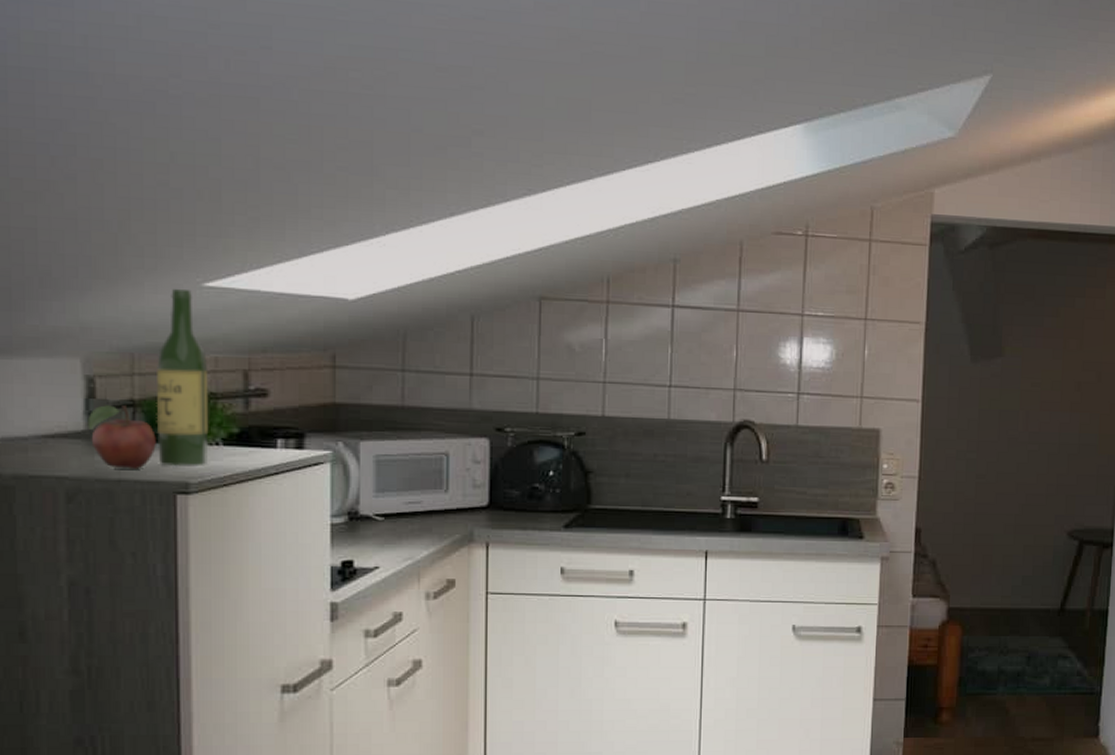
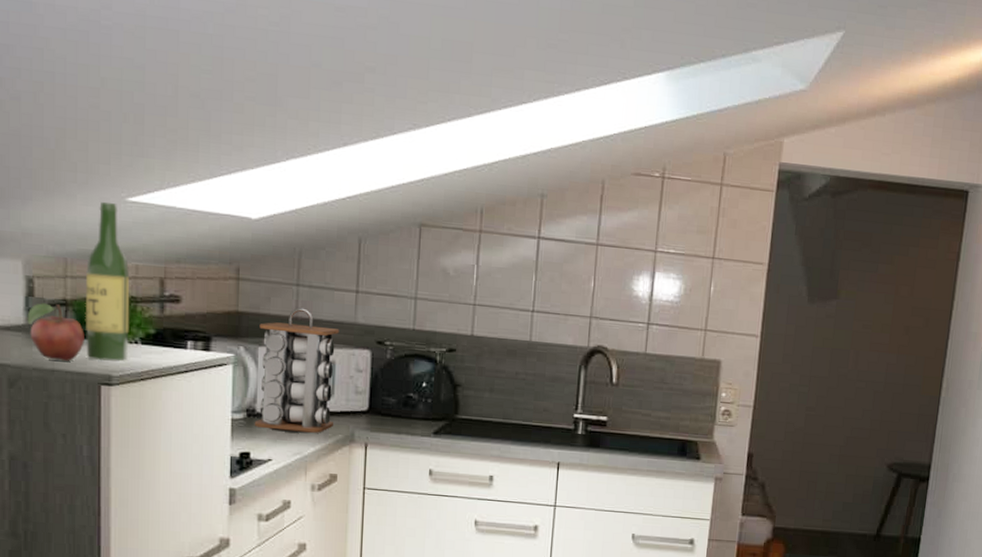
spice rack: none [357,395,453,535] -> present [254,307,340,434]

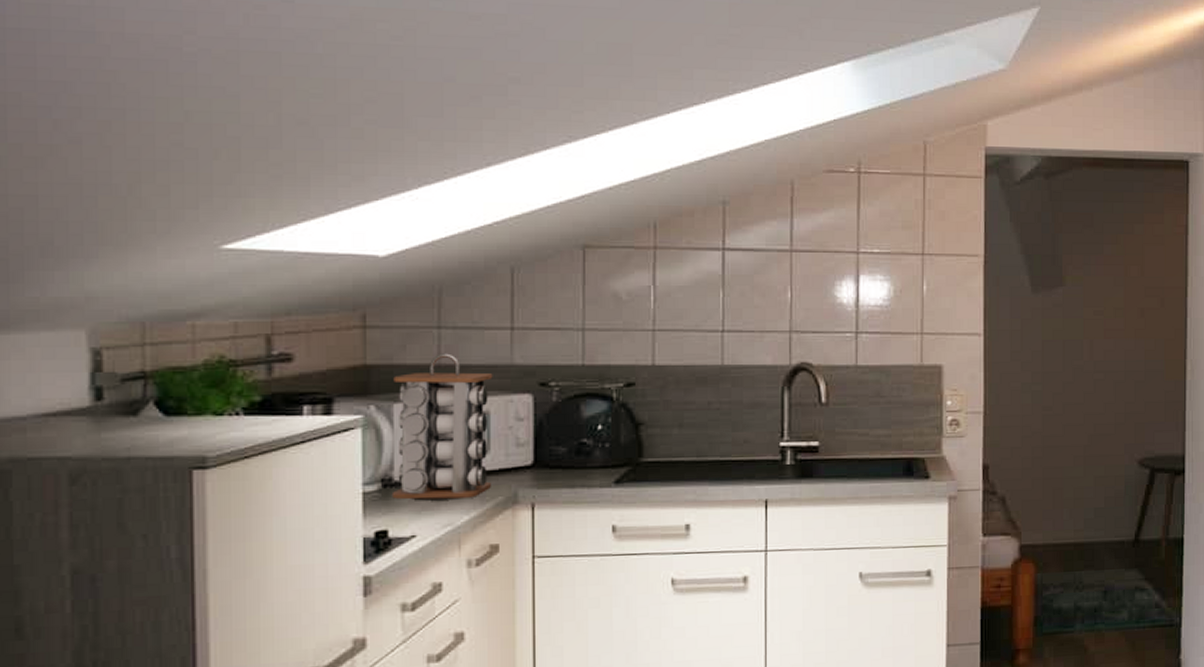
fruit: present [27,303,84,361] -> none [93,378,170,445]
wine bottle: present [85,201,130,361] -> none [169,252,228,441]

